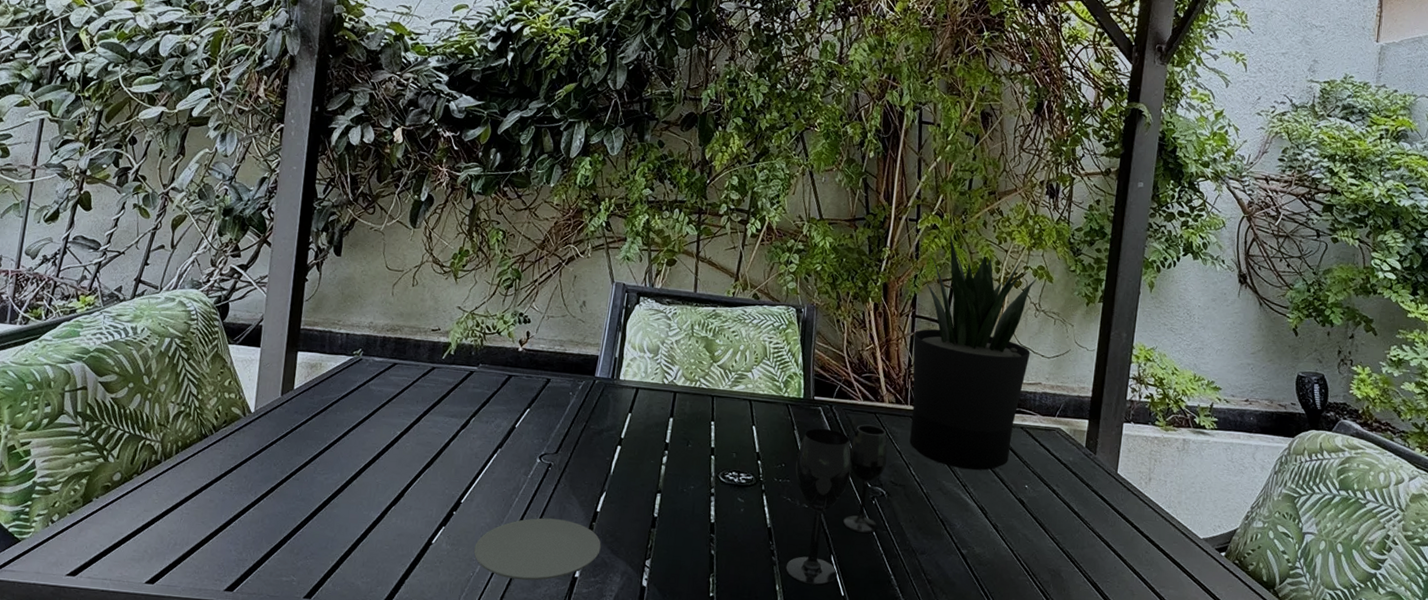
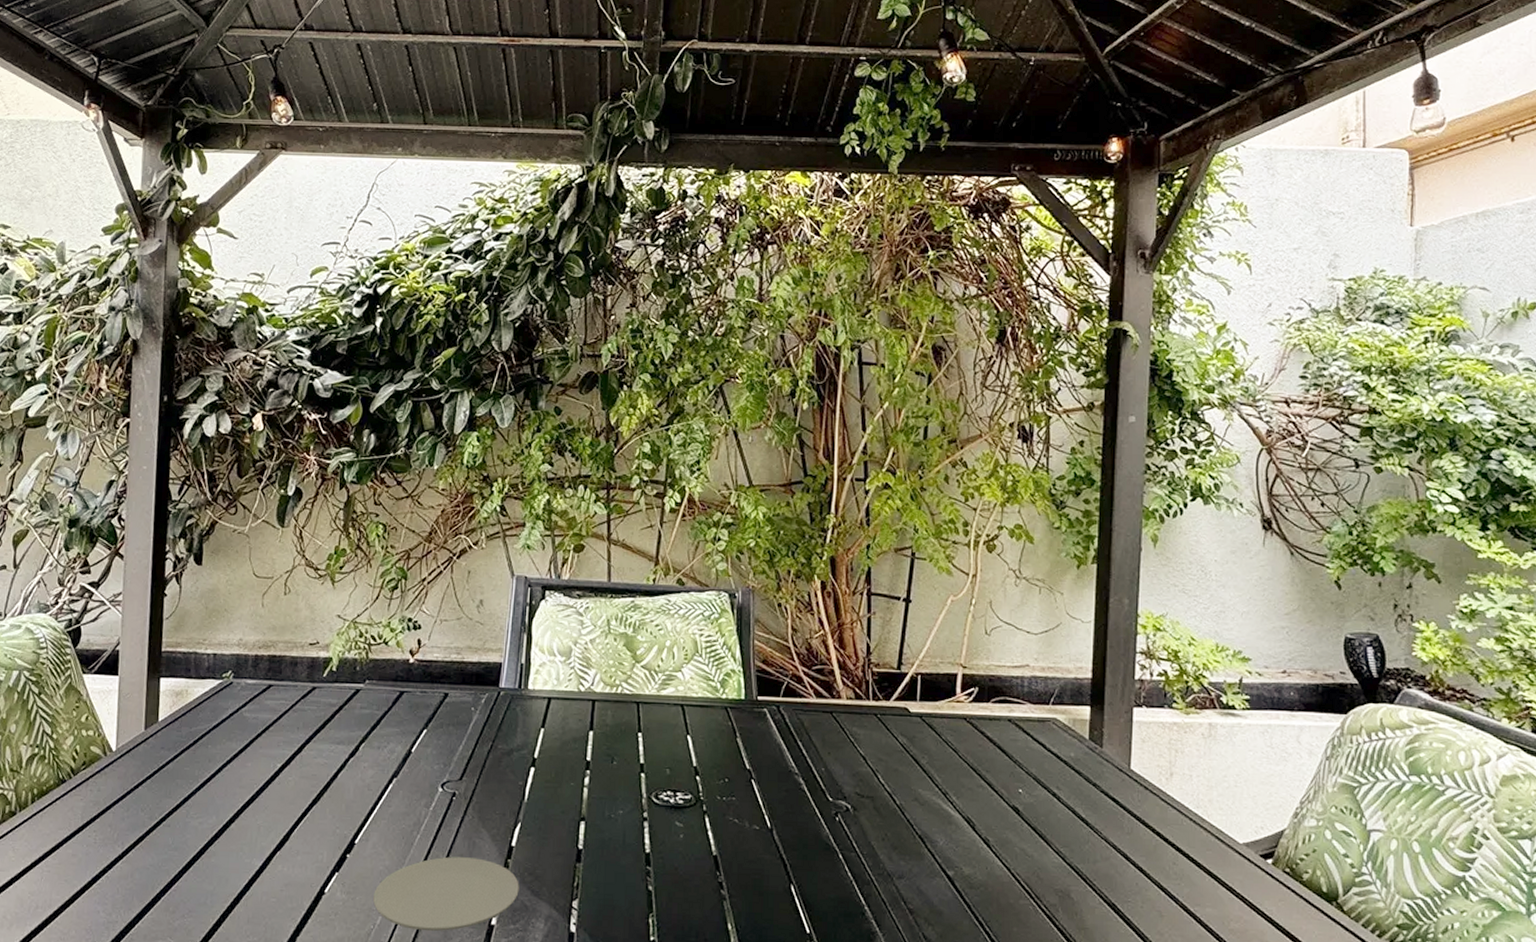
wine glass: present [785,428,853,586] -> none [738,734,809,922]
wine glass: present [843,424,888,534] -> none [802,726,849,857]
planter: present [909,235,1037,470] -> none [870,495,1014,774]

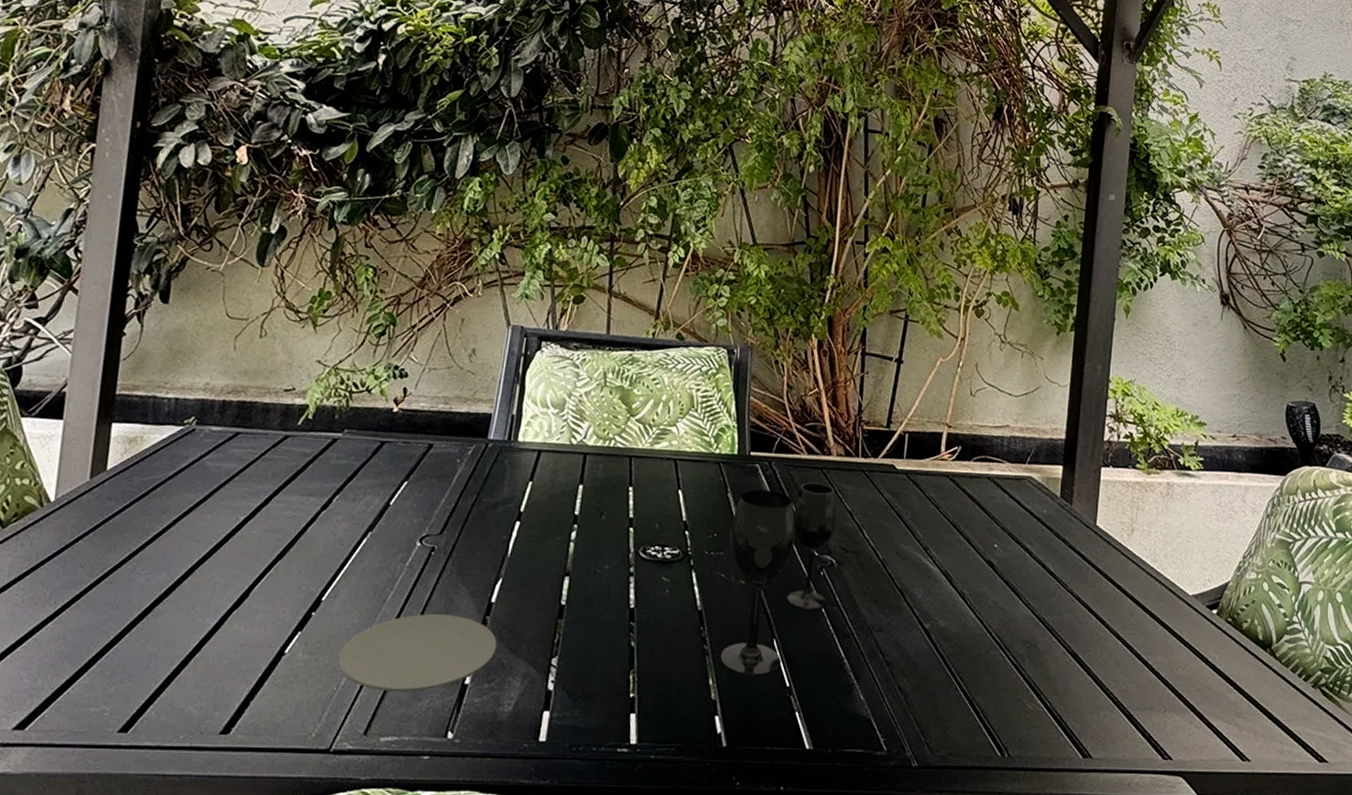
wine glass: none [738,734,809,922] -> present [720,489,797,676]
wine glass: none [802,726,849,857] -> present [787,482,837,611]

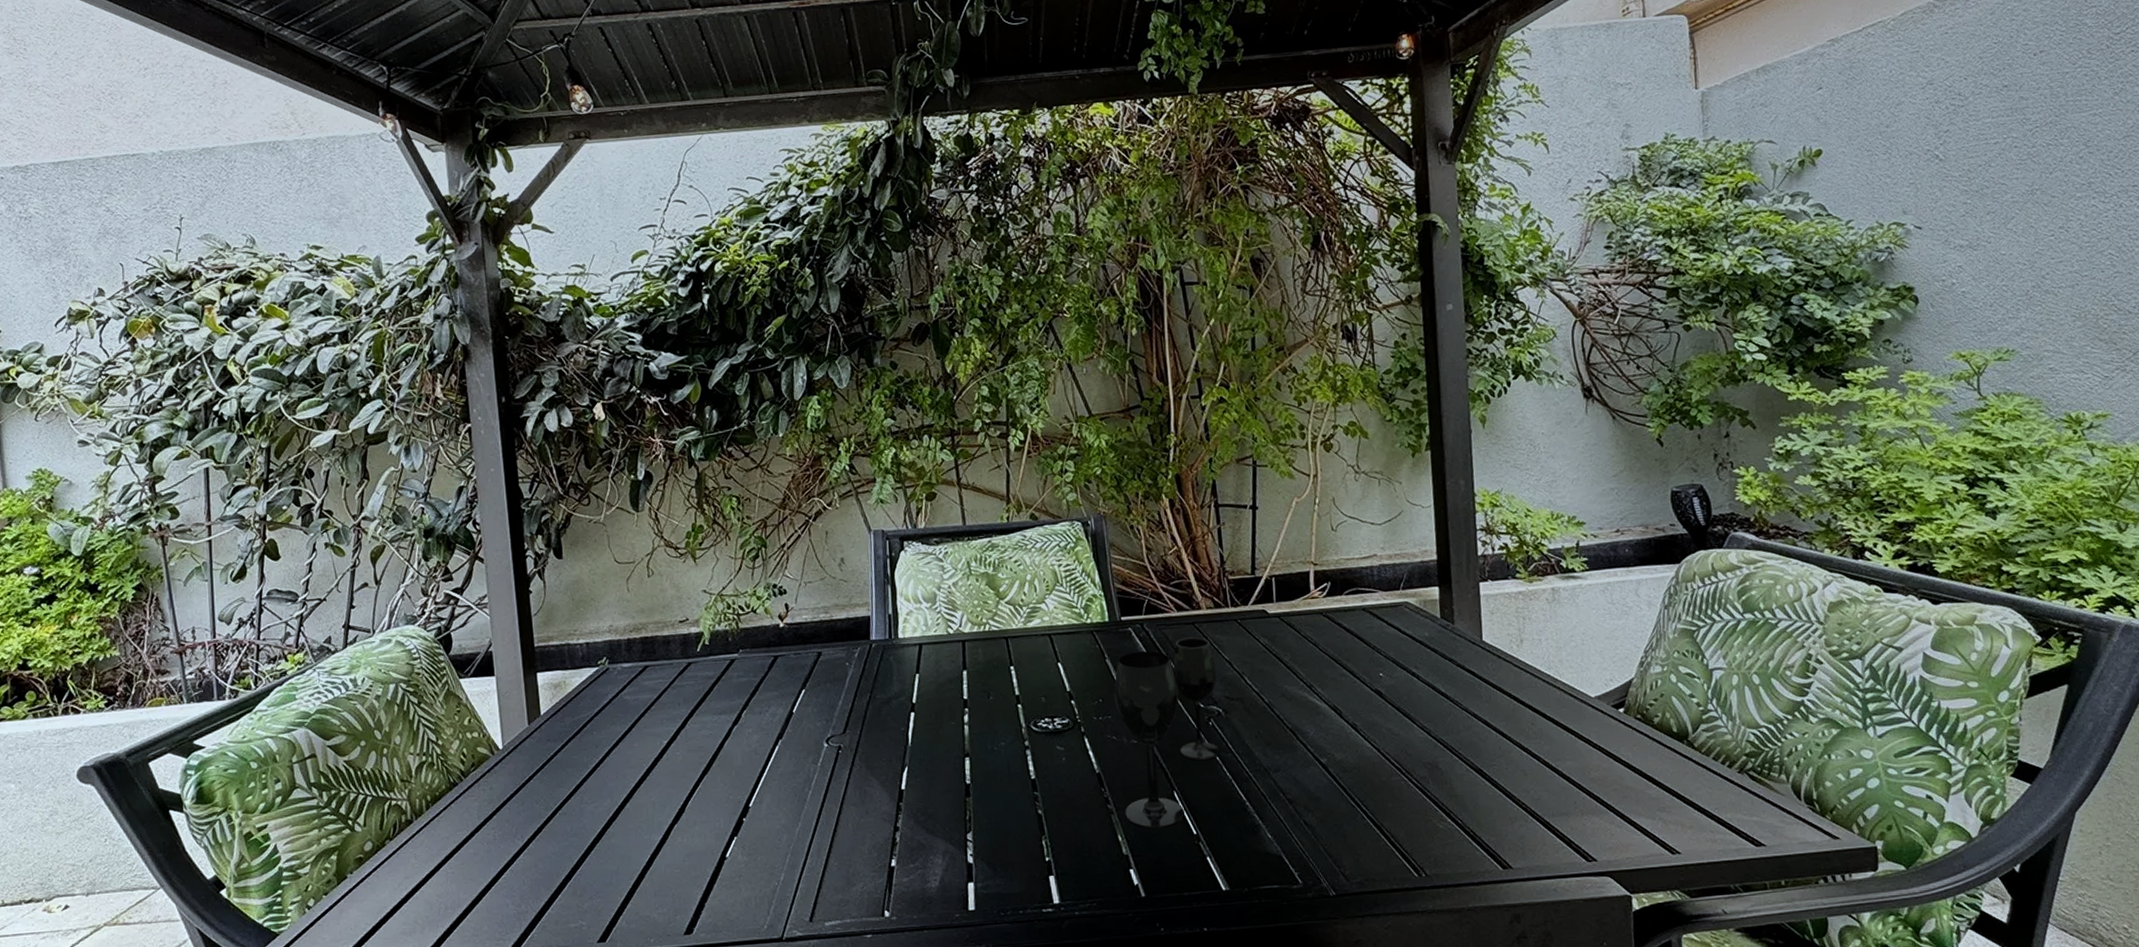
plate: present [338,614,497,693] -> none [774,805,914,881]

